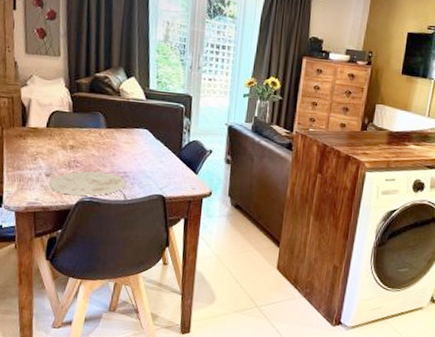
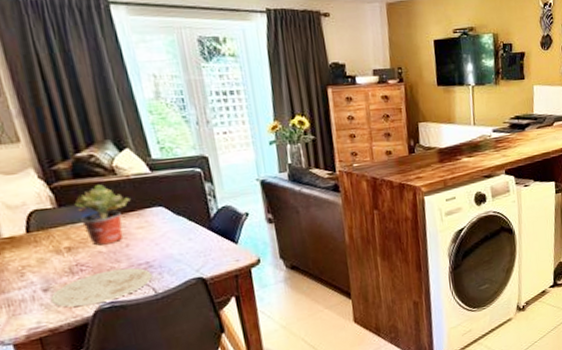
potted plant: none [85,101,126,151] -> present [74,184,131,246]

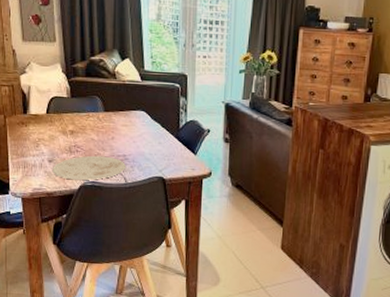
potted plant: present [74,184,131,246] -> none [82,85,122,135]

